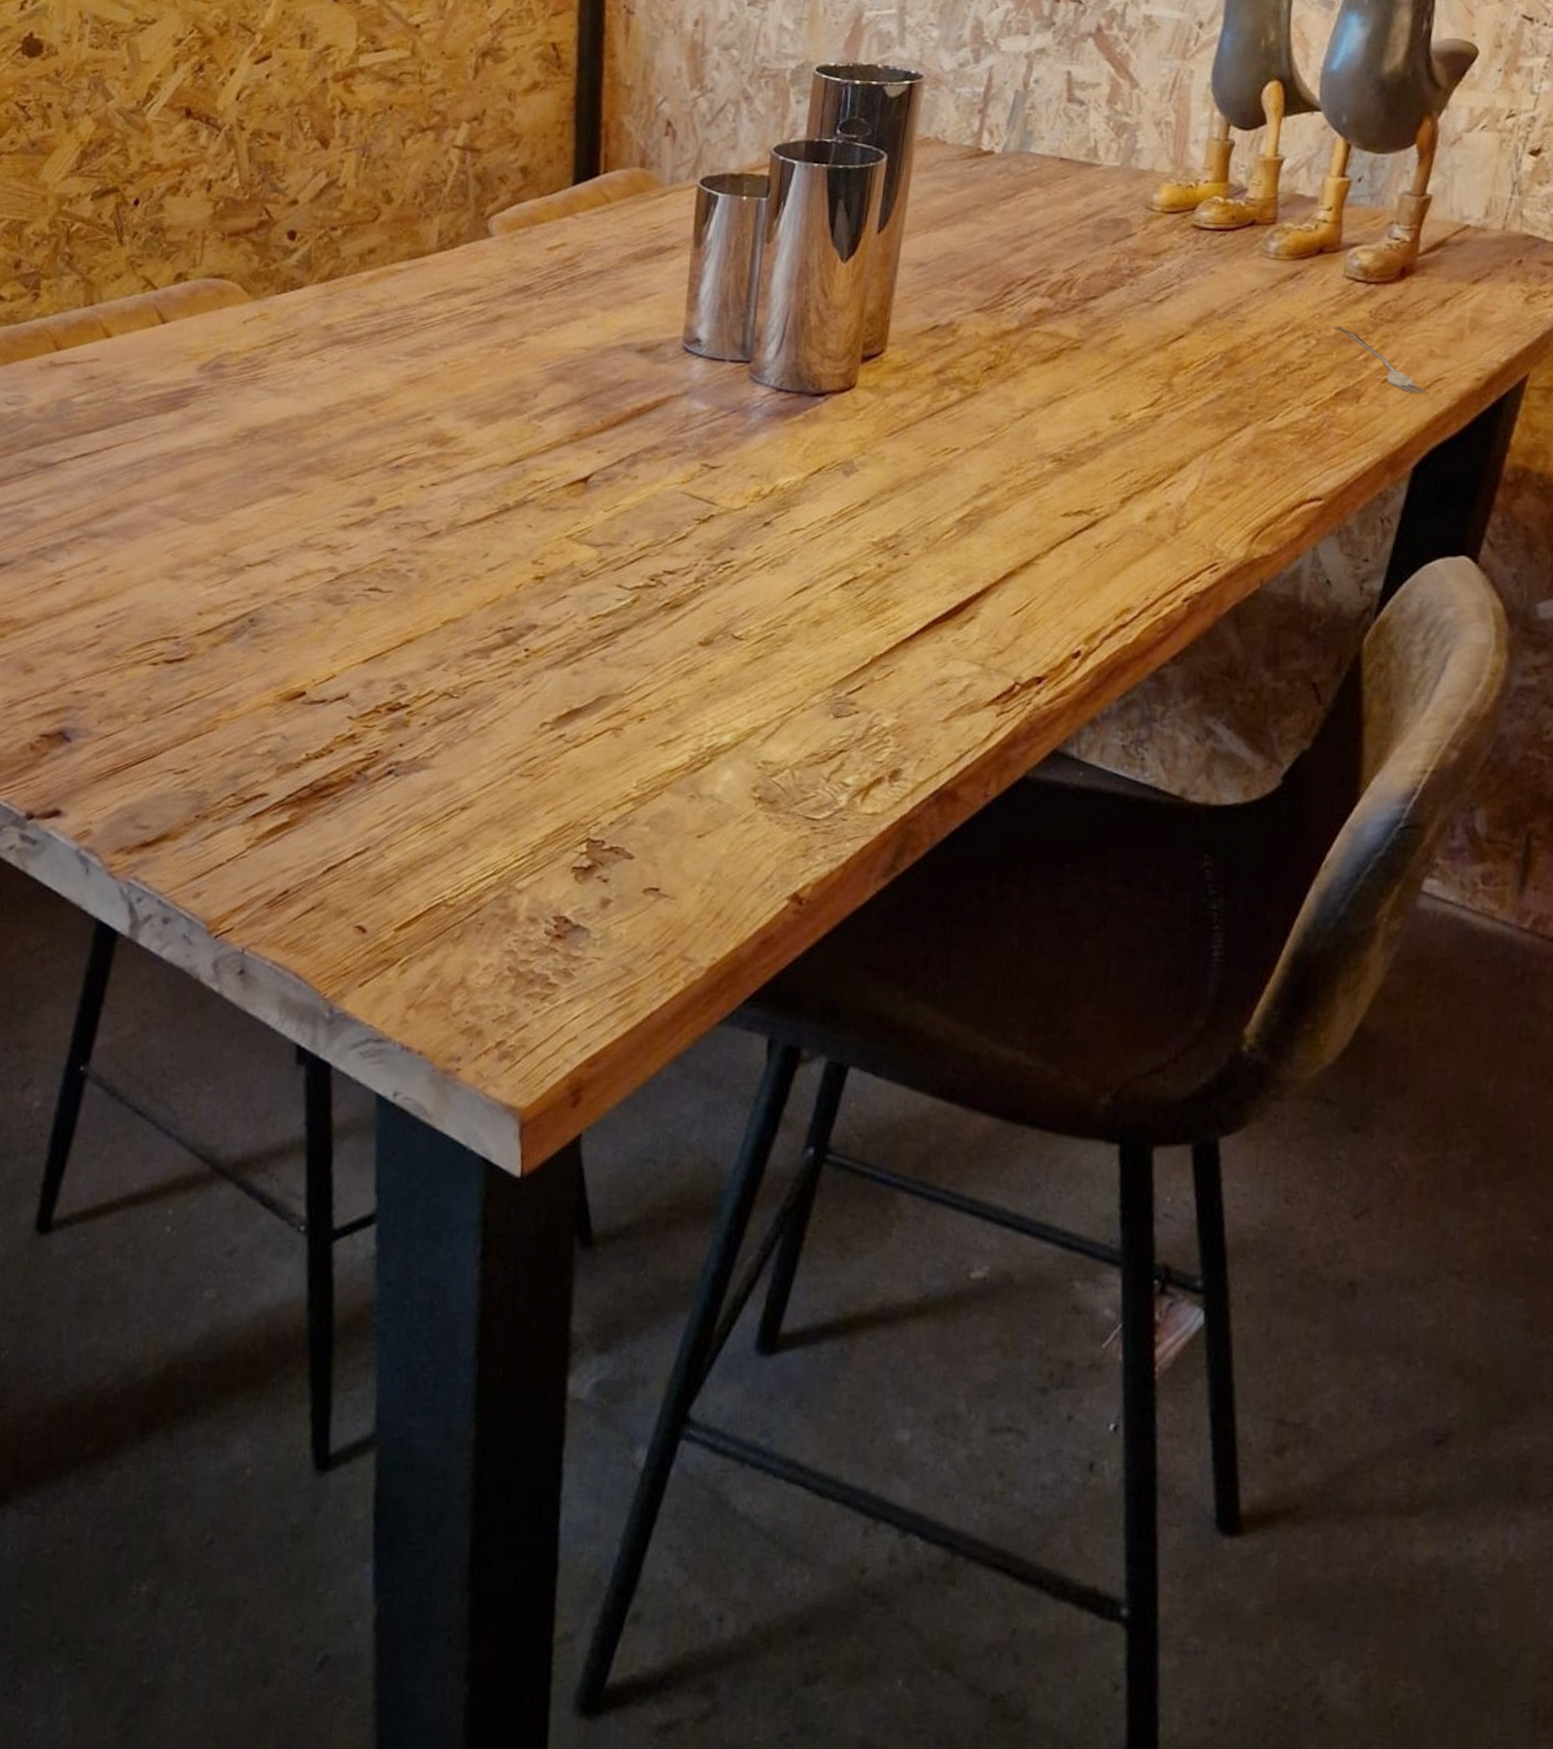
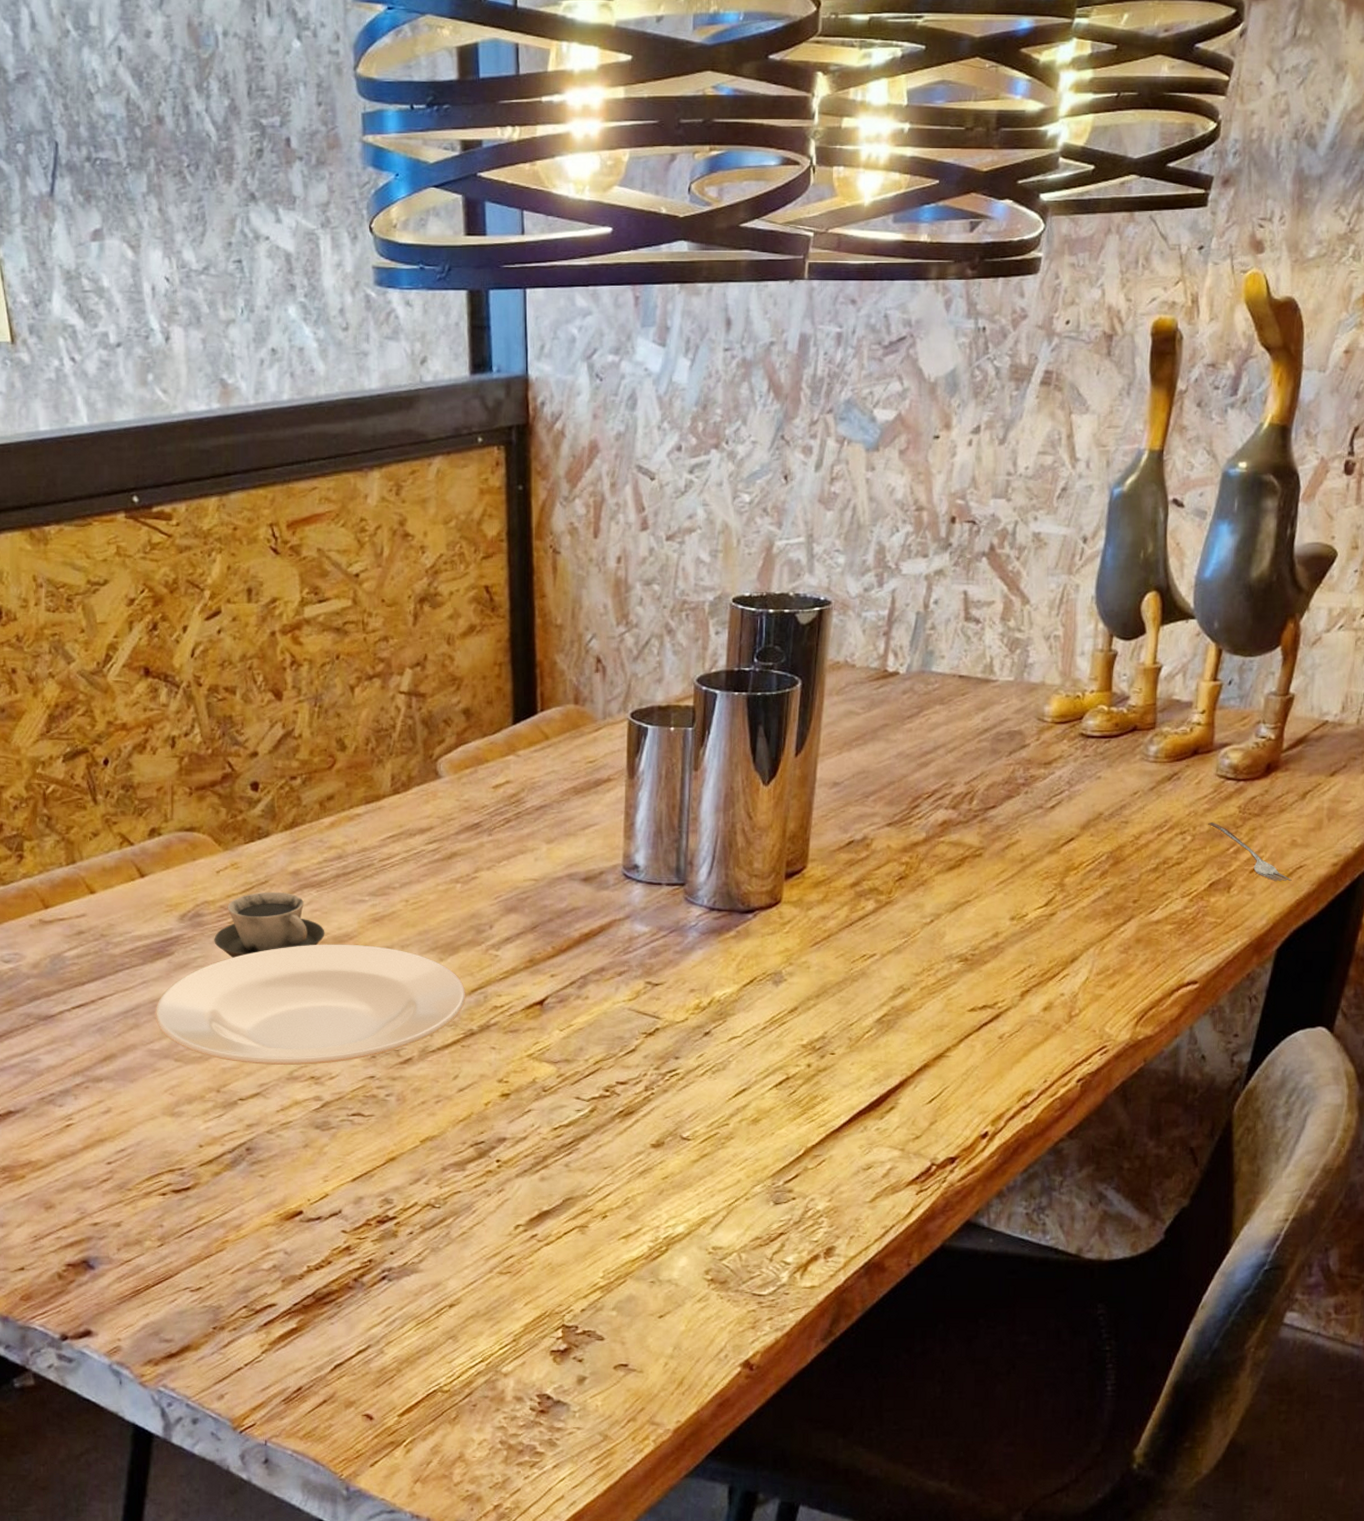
plate: none [163,403,504,533] -> present [155,944,466,1065]
cup: none [234,345,355,414] -> present [214,891,325,958]

